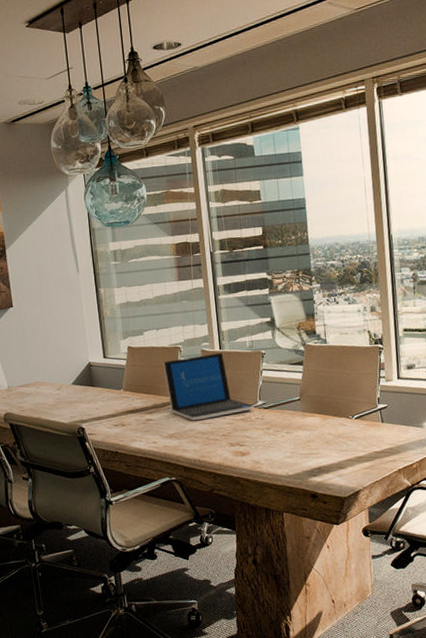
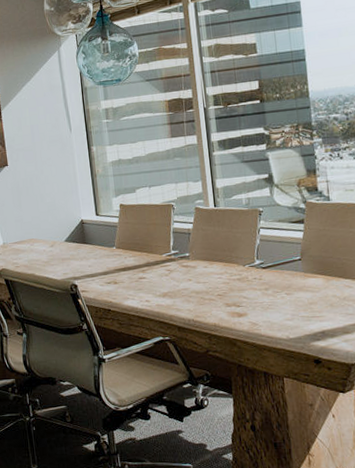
laptop: present [163,352,255,421] -> none [155,210,252,280]

